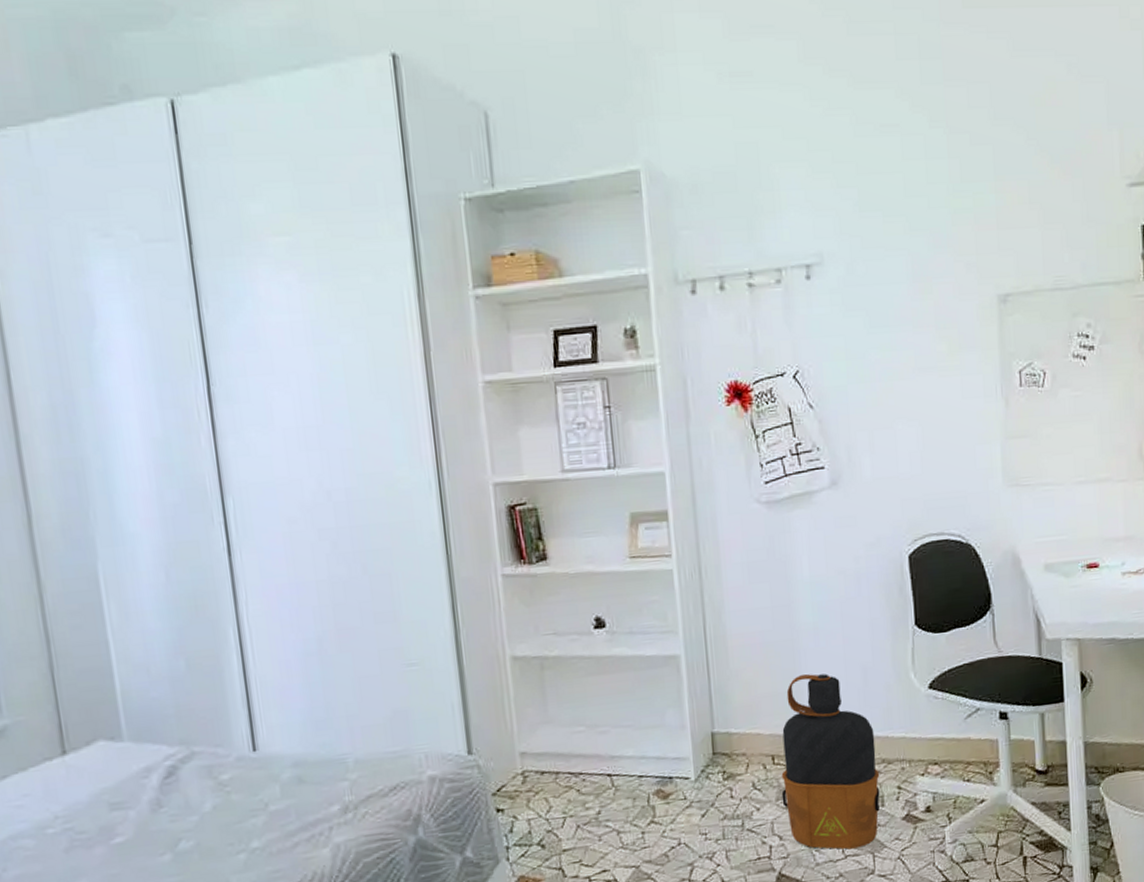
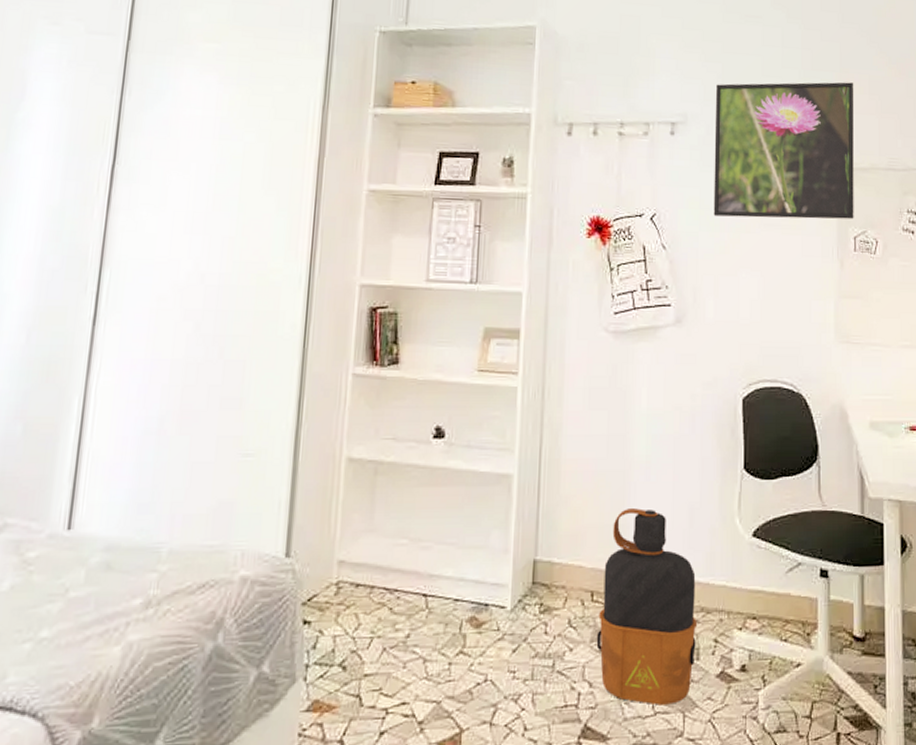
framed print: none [853,192,1018,366] -> present [713,82,854,219]

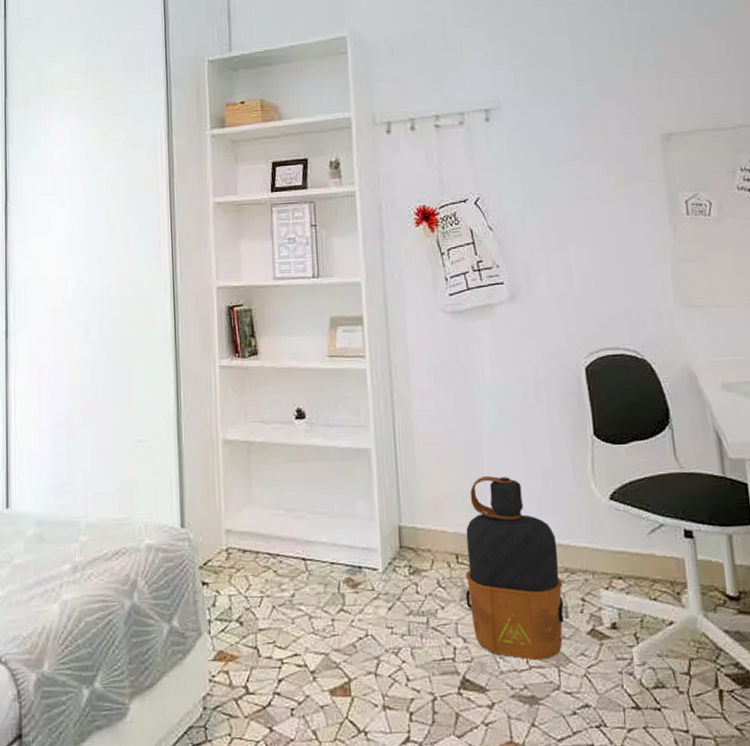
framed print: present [713,82,854,219] -> none [526,47,683,194]

